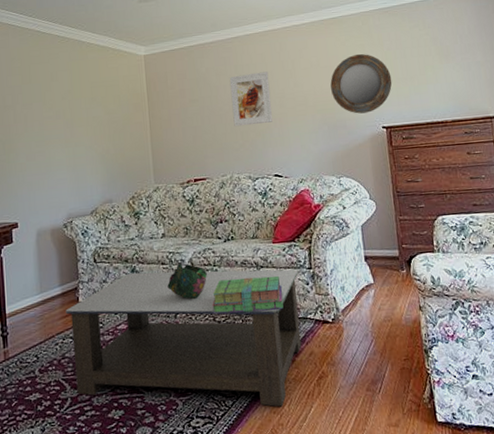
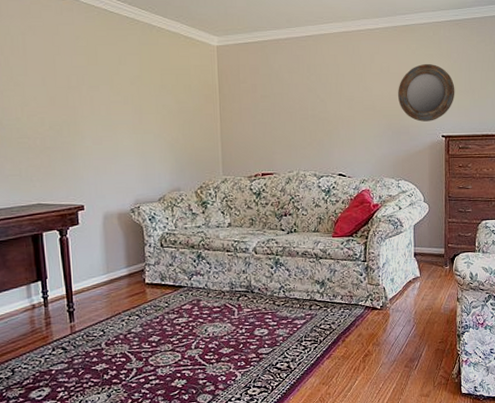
coffee table: present [65,269,302,407] -> none [132,258,354,379]
decorative bowl: present [167,263,208,299] -> none [231,252,270,284]
stack of books: present [212,276,284,314] -> none [273,266,339,299]
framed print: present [229,71,272,127] -> none [301,73,341,126]

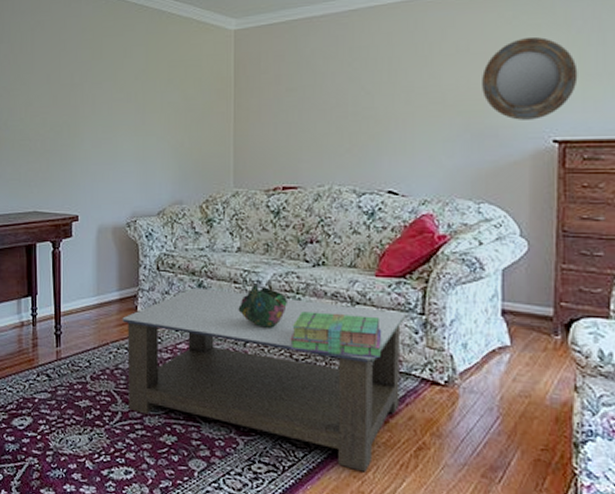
coffee table: none [132,258,354,379] -> present [122,287,406,473]
decorative bowl: none [231,252,270,284] -> present [238,285,289,328]
stack of books: none [273,266,339,299] -> present [290,311,382,359]

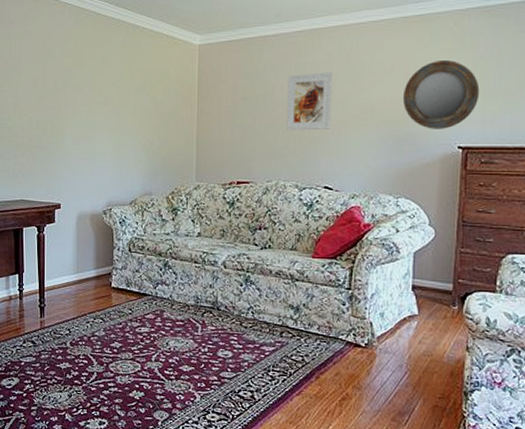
coffee table: present [122,287,406,473] -> none [98,266,336,419]
decorative bowl: present [238,285,289,328] -> none [198,265,240,301]
stack of books: present [290,311,382,359] -> none [240,287,316,326]
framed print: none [340,56,394,126] -> present [287,72,333,131]

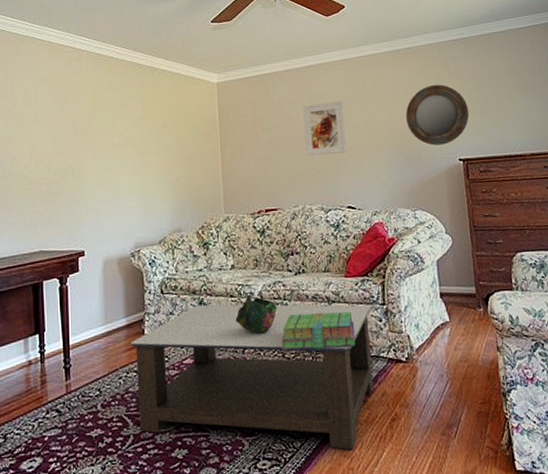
coffee table: none [98,266,336,419] -> present [130,304,374,450]
decorative bowl: none [198,265,240,301] -> present [235,296,278,334]
stack of books: none [240,287,316,326] -> present [281,311,355,350]

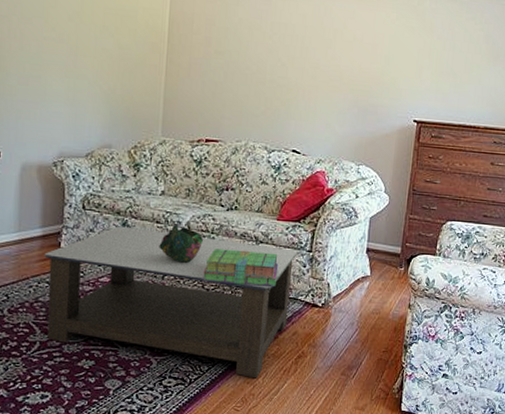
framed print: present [302,101,346,157] -> none [259,33,307,93]
home mirror: present [406,84,469,146] -> none [369,37,435,103]

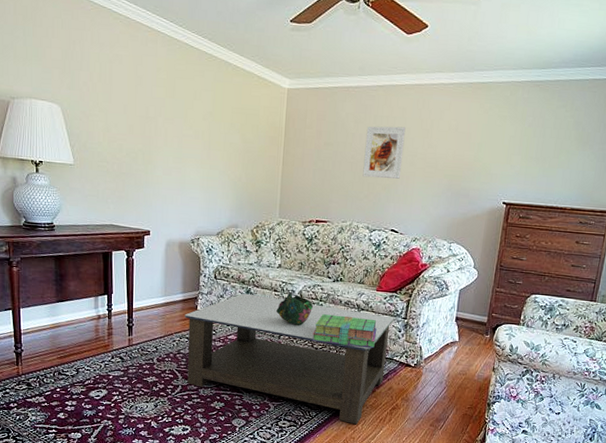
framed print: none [259,33,307,93] -> present [362,126,406,179]

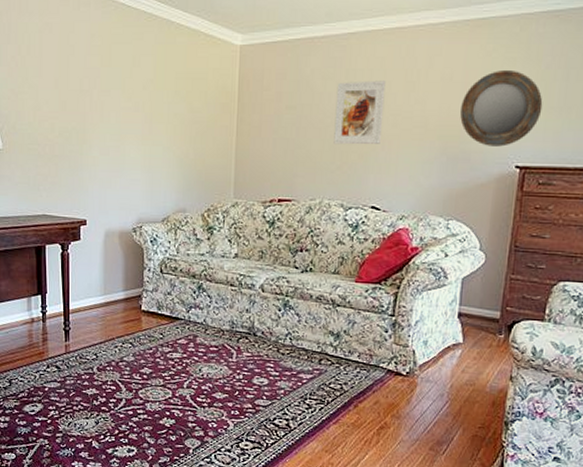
coffee table: present [184,293,394,425] -> none [127,289,379,448]
decorative bowl: present [276,293,314,325] -> none [233,288,278,326]
stack of books: present [312,314,377,349] -> none [278,312,358,354]
home mirror: none [462,125,525,186] -> present [460,71,543,147]

